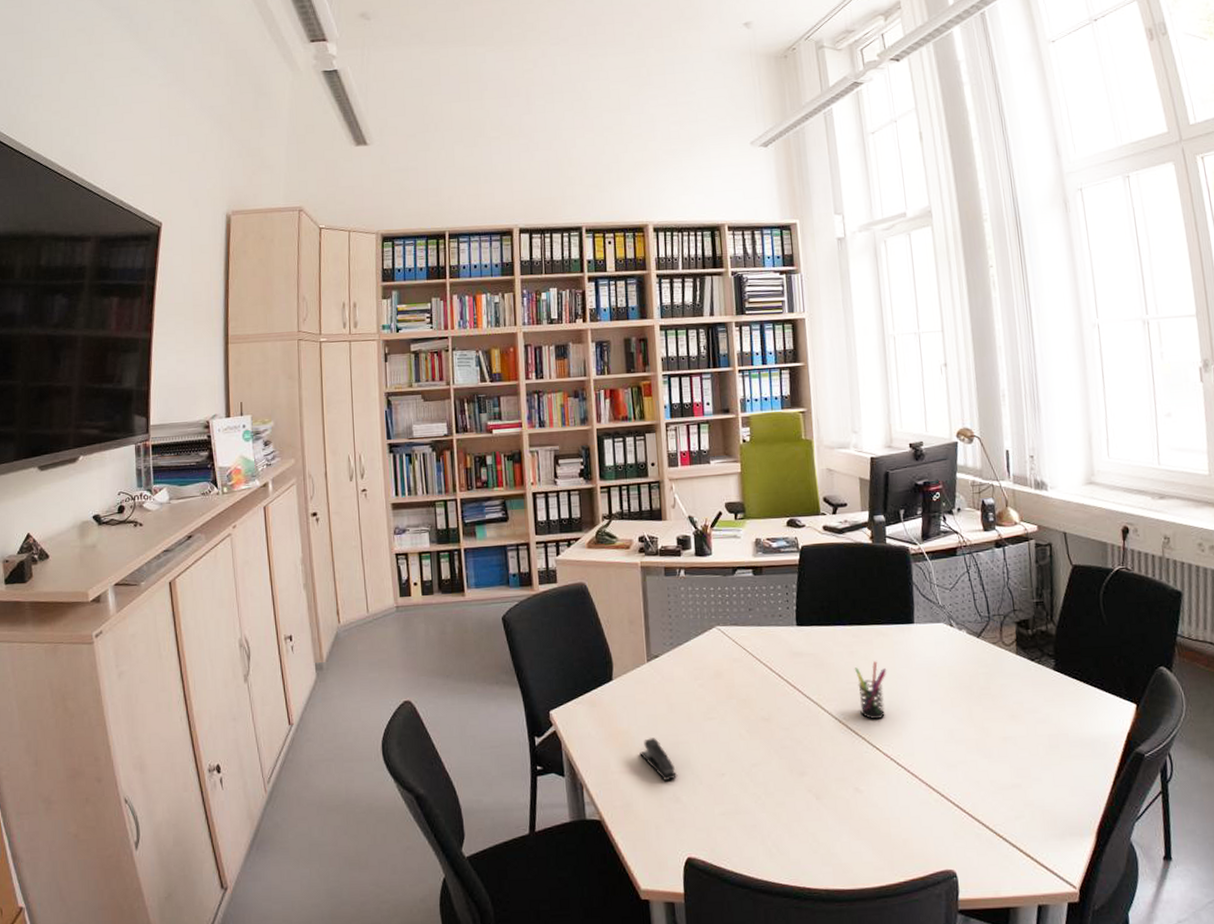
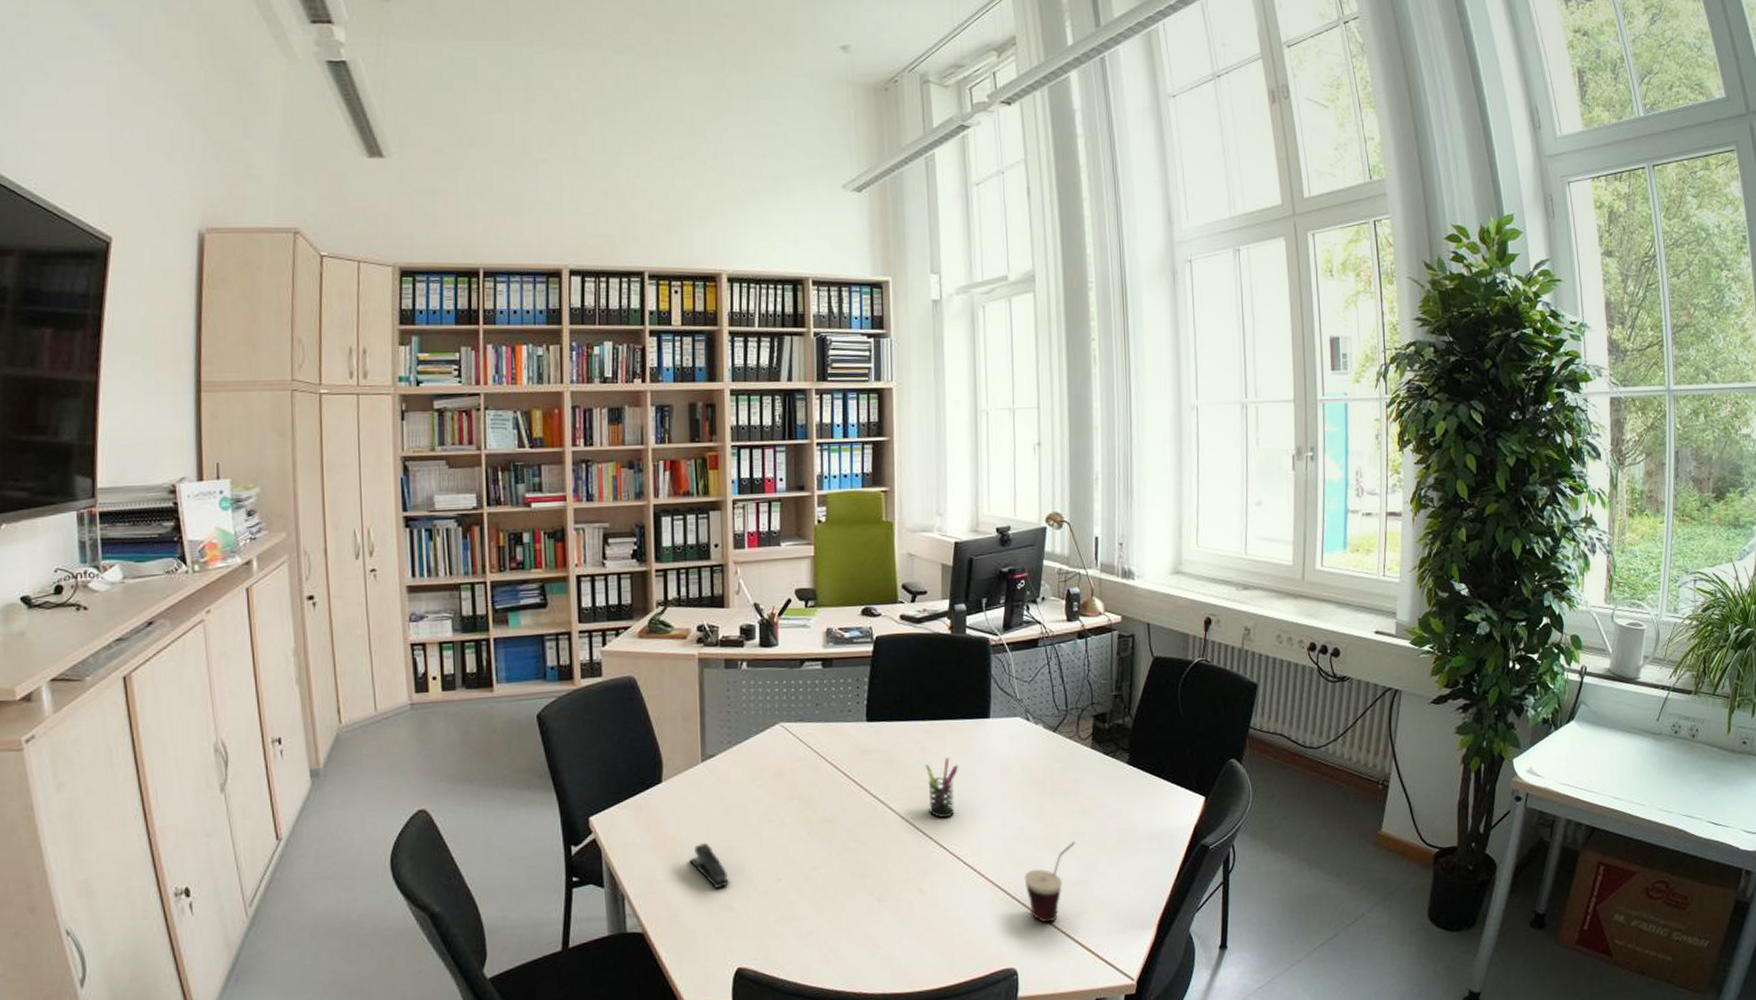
cup: none [957,746,1007,826] -> present [1024,842,1076,923]

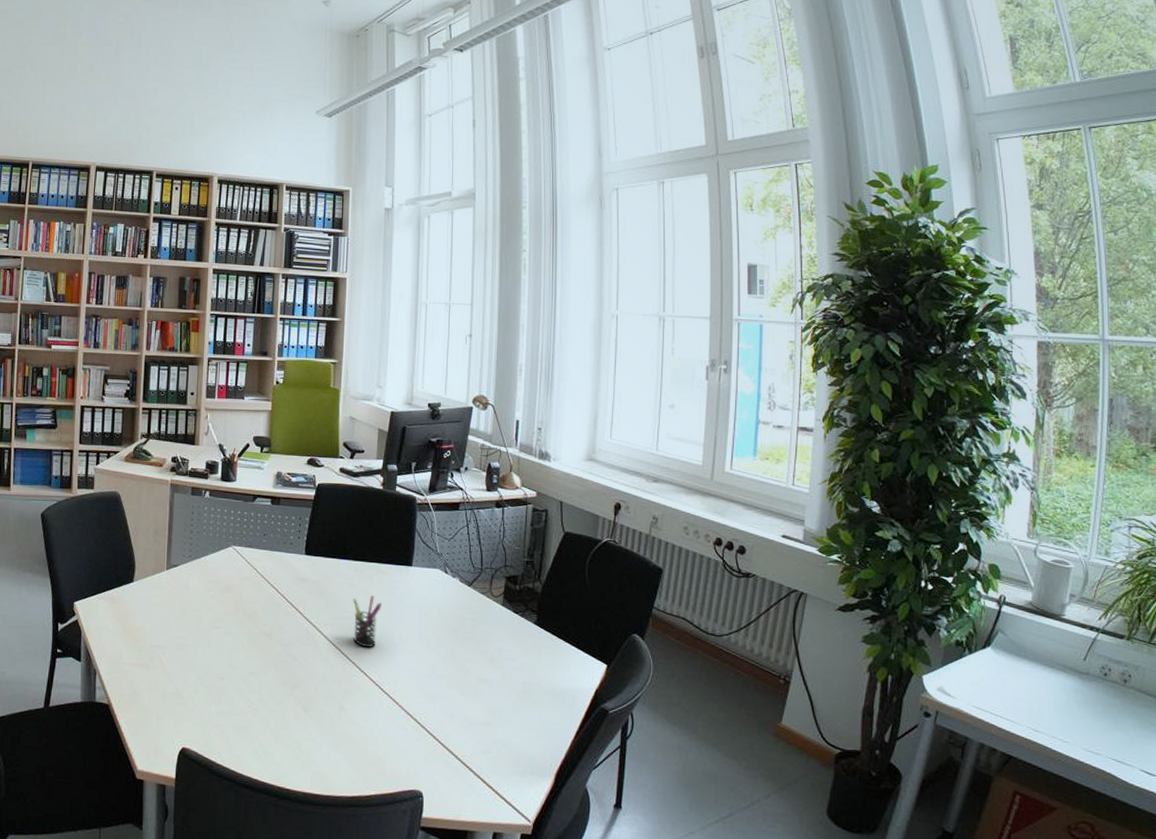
stapler: present [689,843,731,889] -> none [150,637,182,678]
cup: present [1024,842,1076,923] -> none [434,686,483,756]

